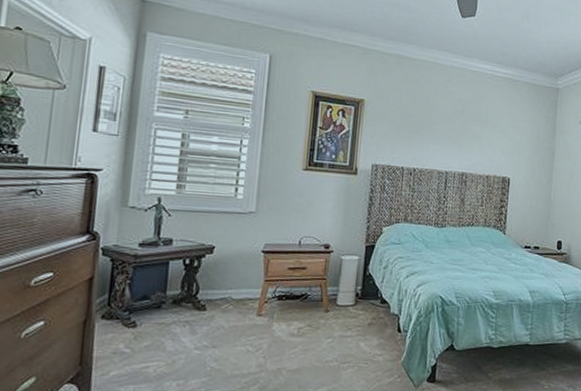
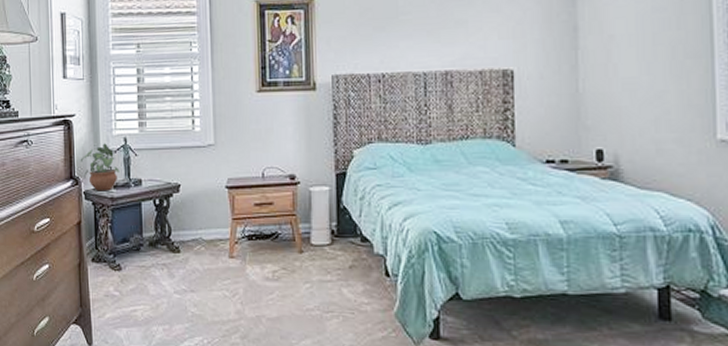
potted plant: none [101,201,148,249] -> present [80,143,120,191]

